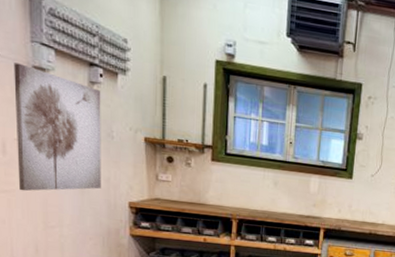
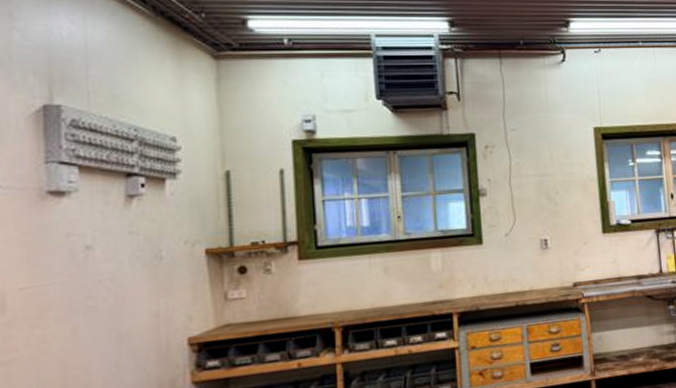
wall art: present [13,62,101,191] -> none [20,191,147,358]

